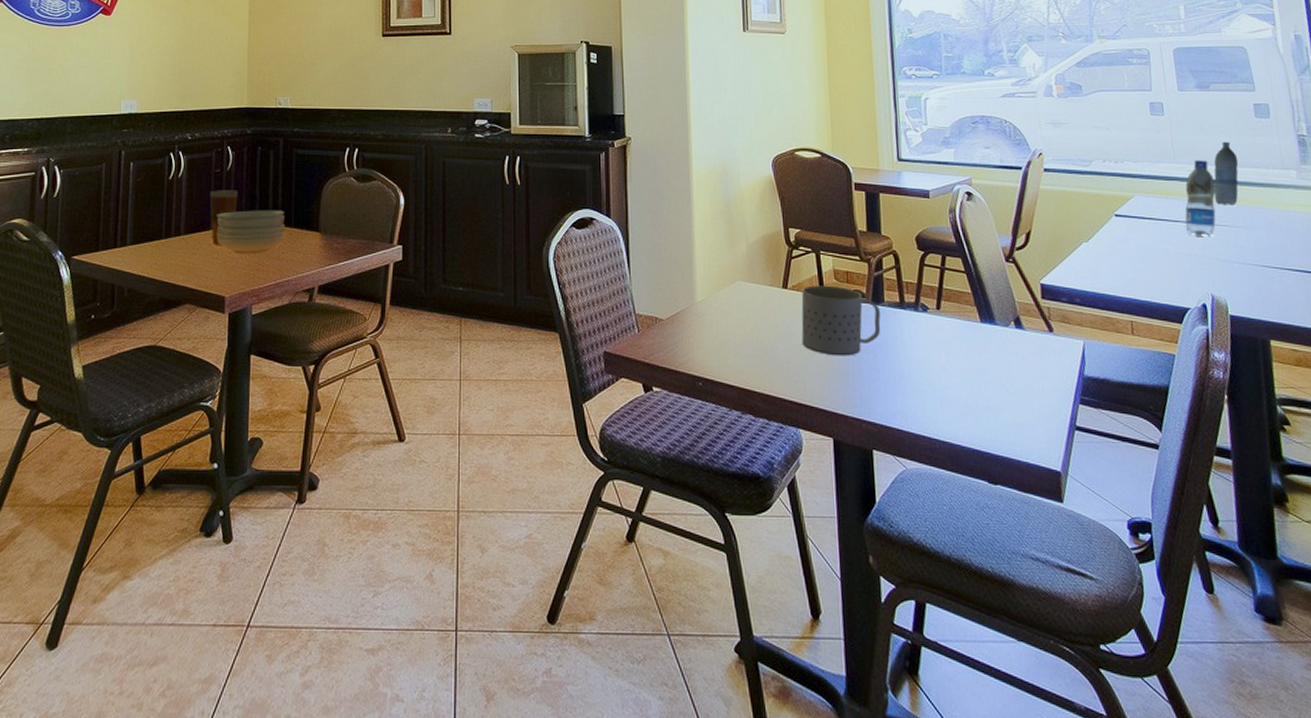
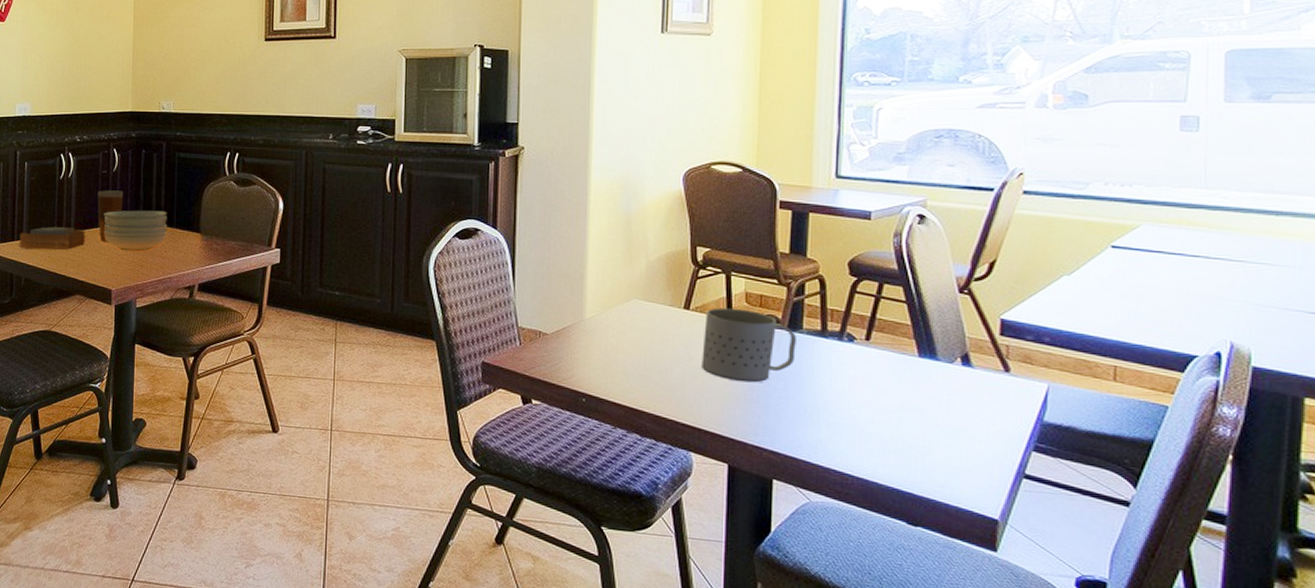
napkin holder: none [122,231,196,257] -> present [19,227,85,251]
bottle: present [1185,160,1216,237] -> none [1207,185,1258,277]
water bottle: present [1214,141,1239,205] -> none [1256,164,1298,240]

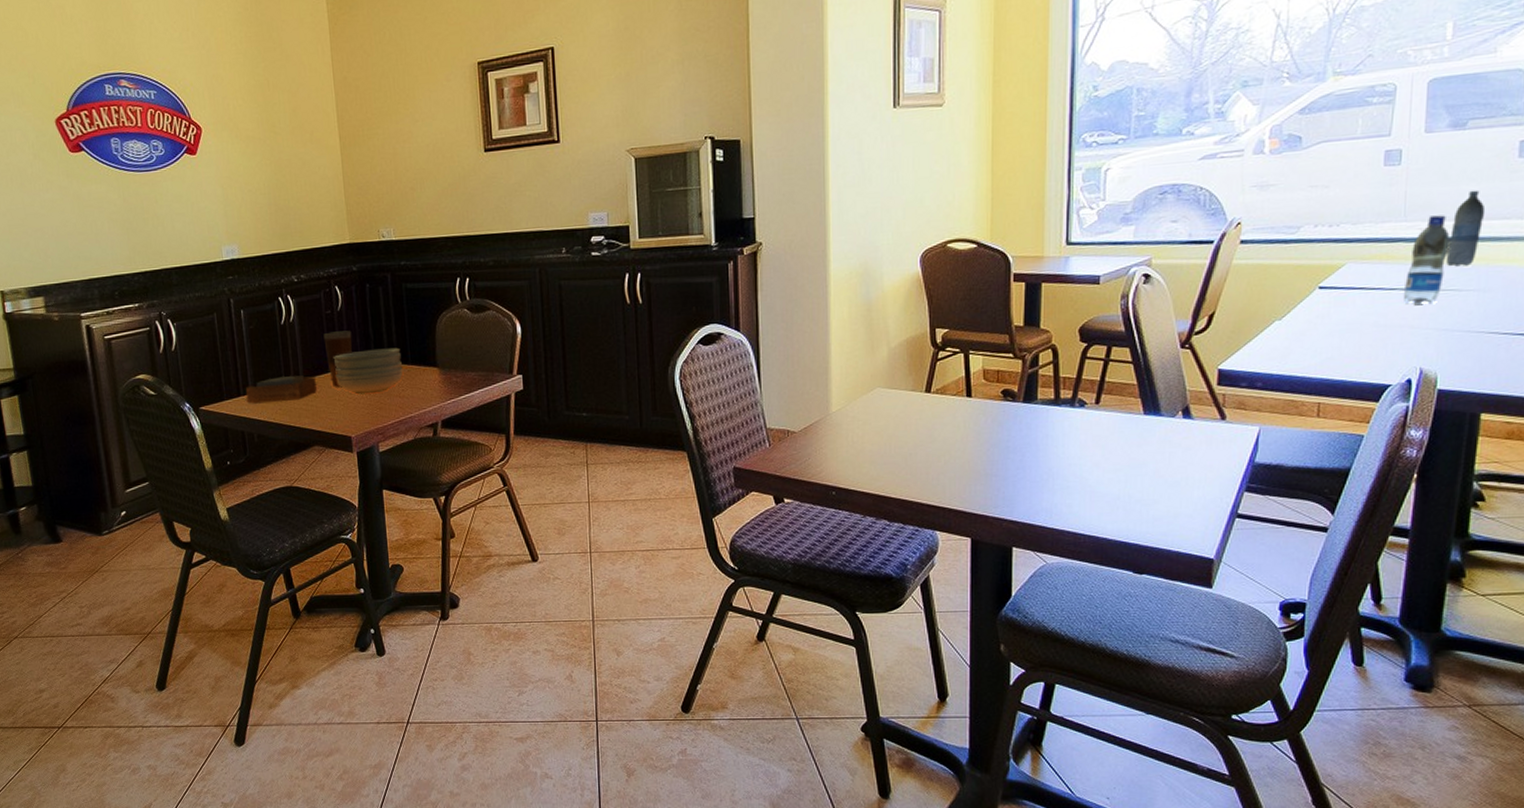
mug: present [701,307,796,383] -> none [944,386,1032,458]
bottle: none [1207,185,1258,277] -> present [1402,215,1450,305]
water bottle: none [1256,164,1298,240] -> present [1447,190,1486,267]

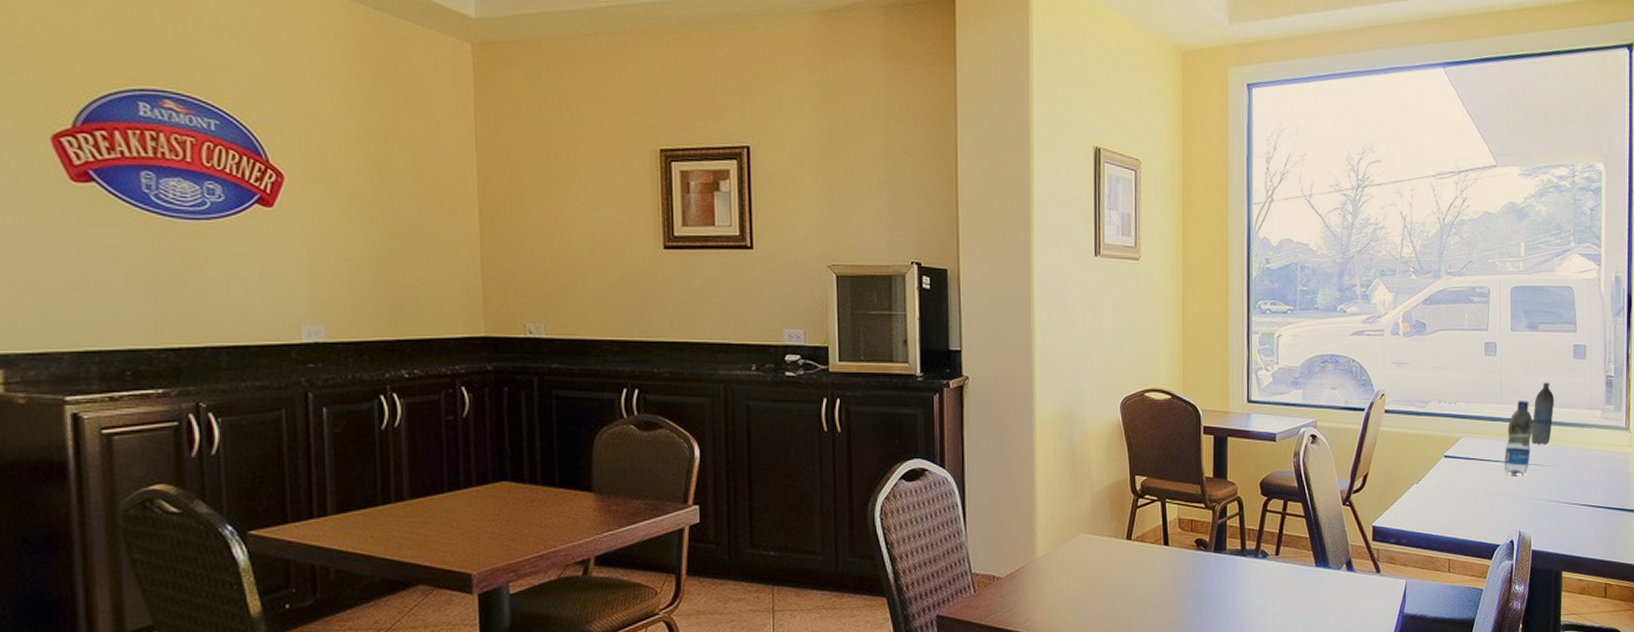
napkin holder: present [245,375,317,404] -> none [321,495,426,529]
beverage cup: present [323,330,352,389] -> none [441,442,481,514]
bowl: present [333,347,404,395] -> none [452,466,548,522]

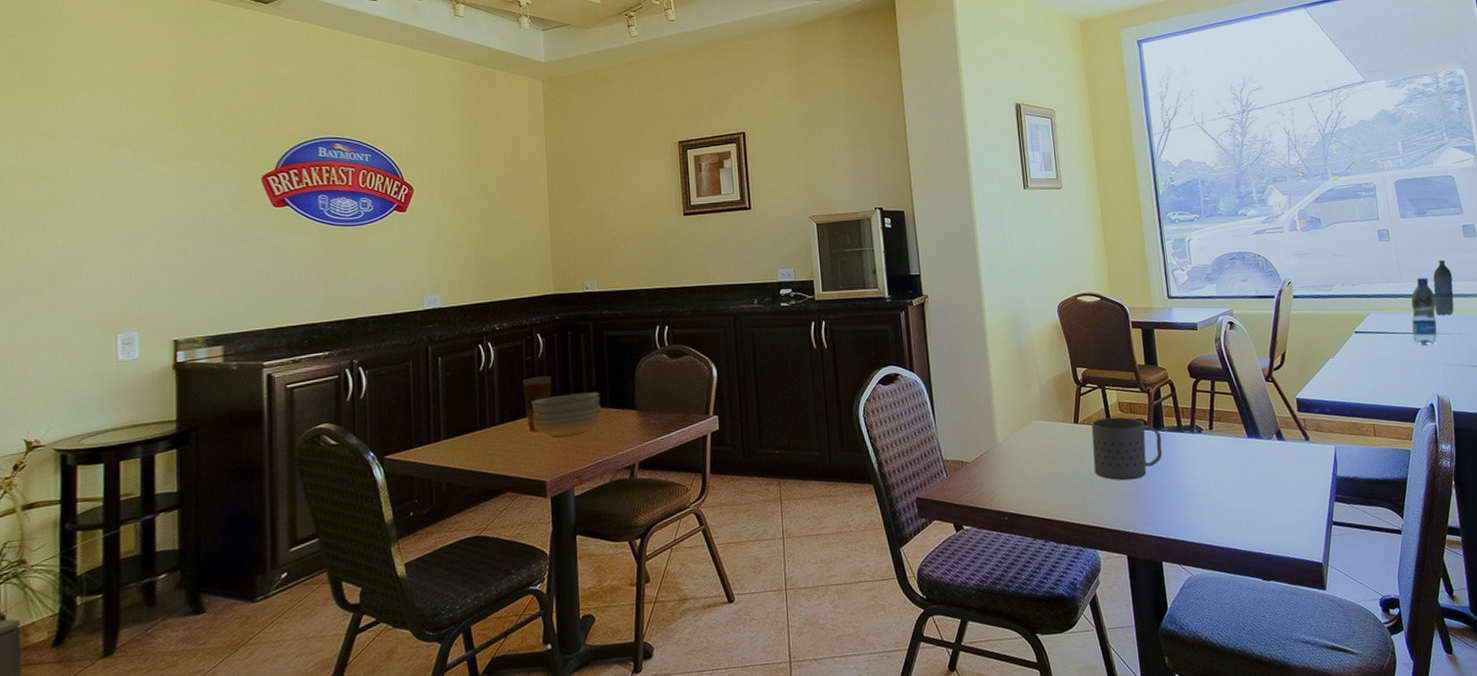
beverage cup: none [441,442,481,514] -> present [522,376,552,434]
bowl: none [452,466,548,522] -> present [531,391,602,439]
mug: none [1144,535,1222,607] -> present [1091,416,1162,481]

